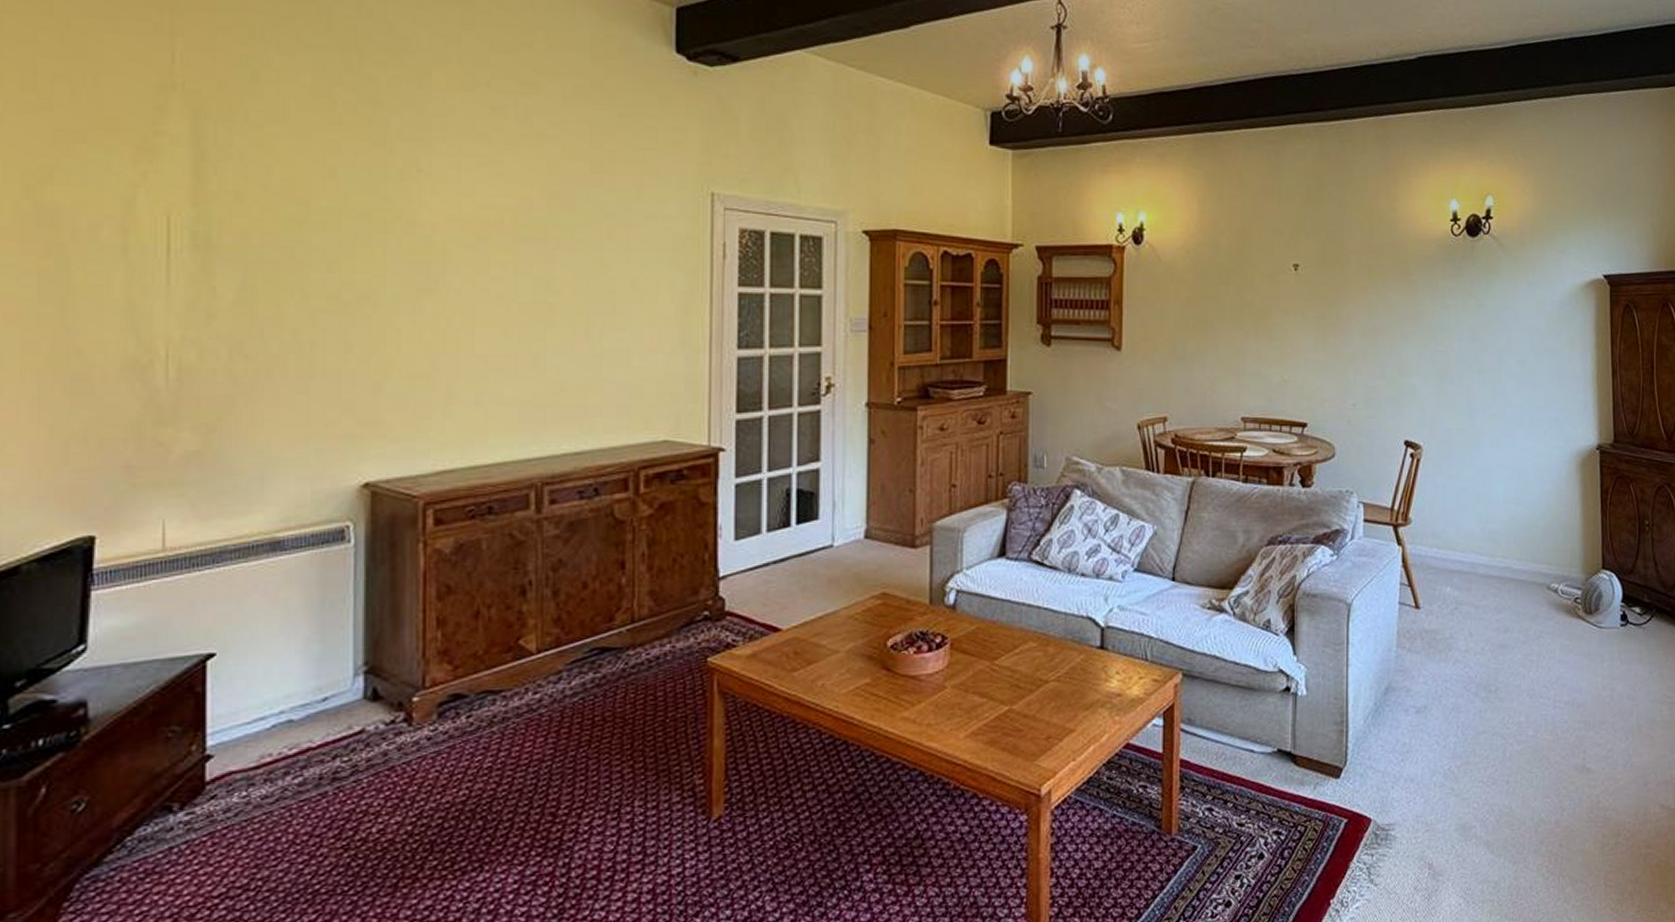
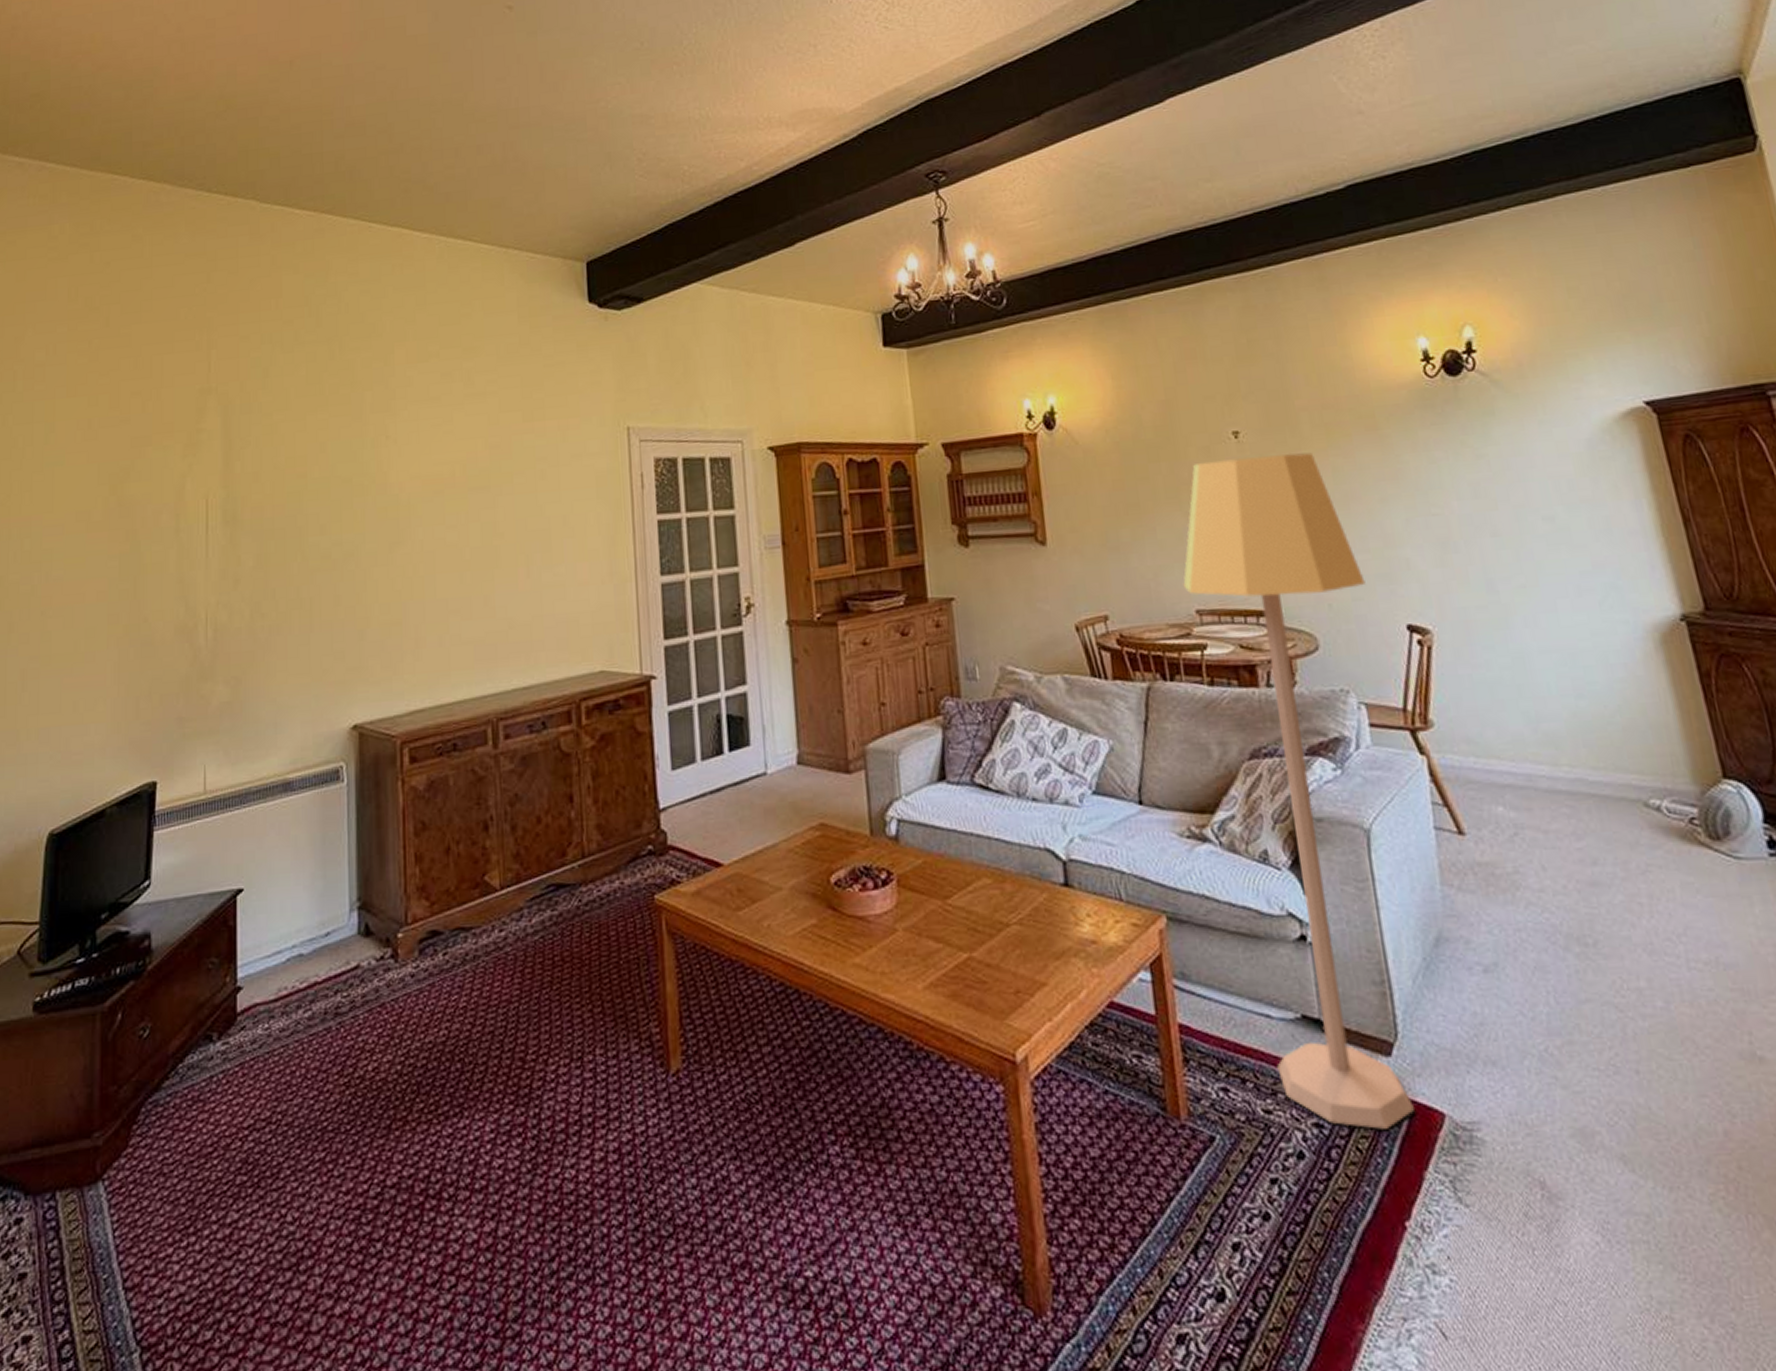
lamp: none [1234,287,1379,833] -> present [1183,452,1414,1129]

